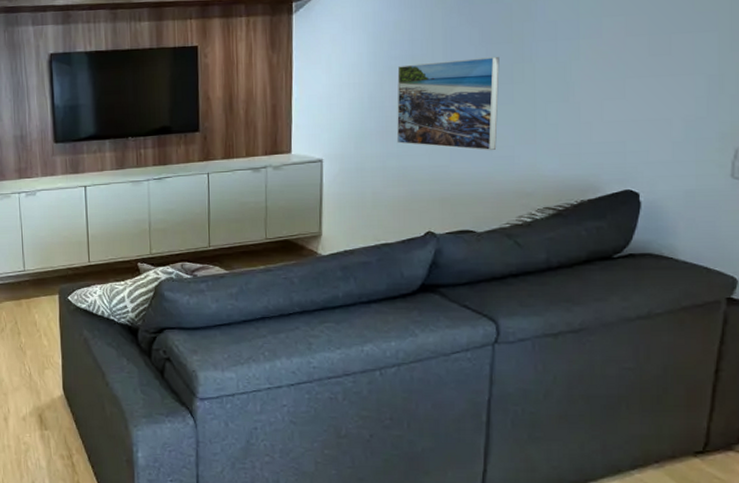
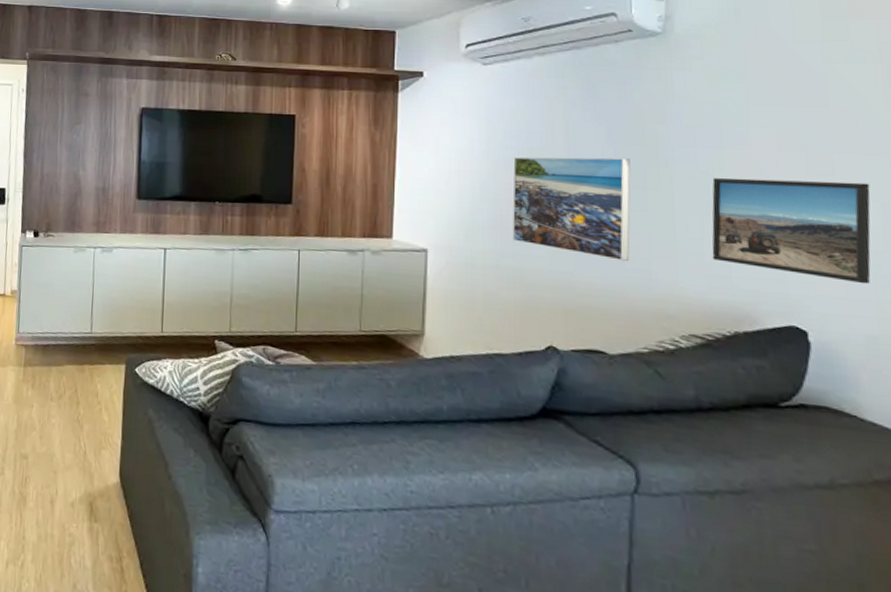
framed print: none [565,58,699,148] -> present [712,177,871,285]

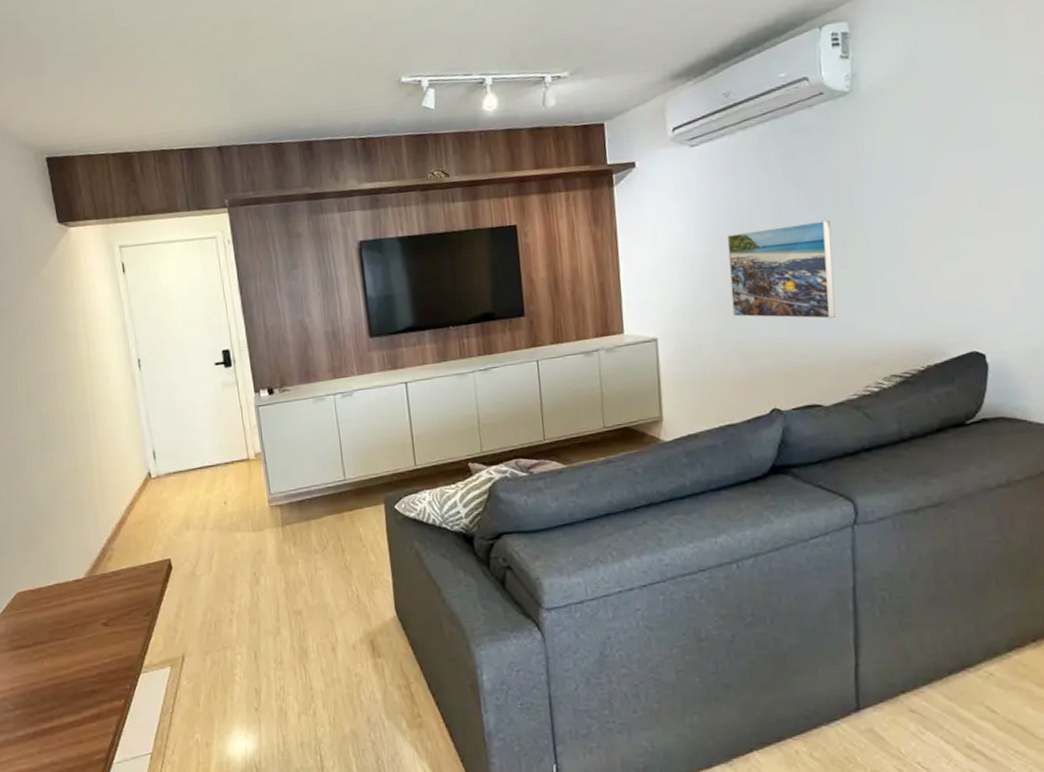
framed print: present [712,177,871,285] -> none [901,211,1034,304]

